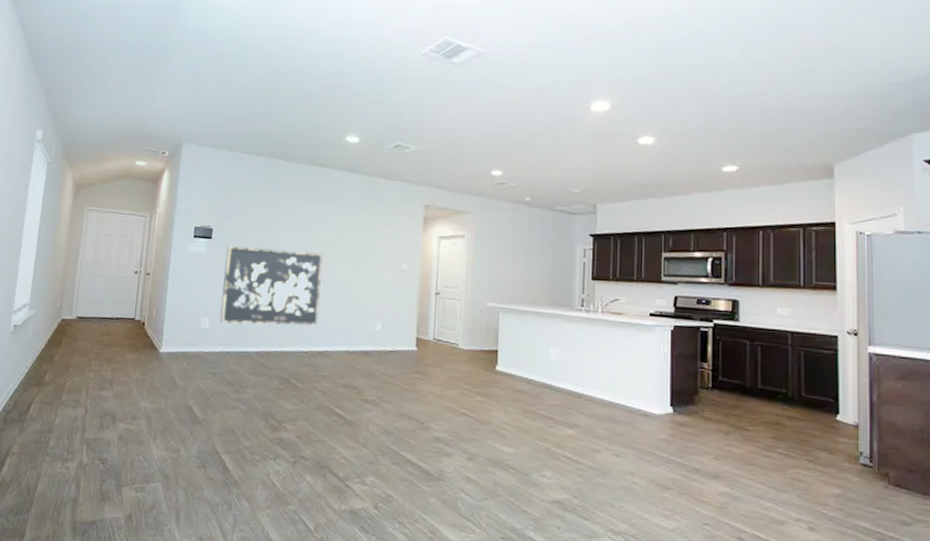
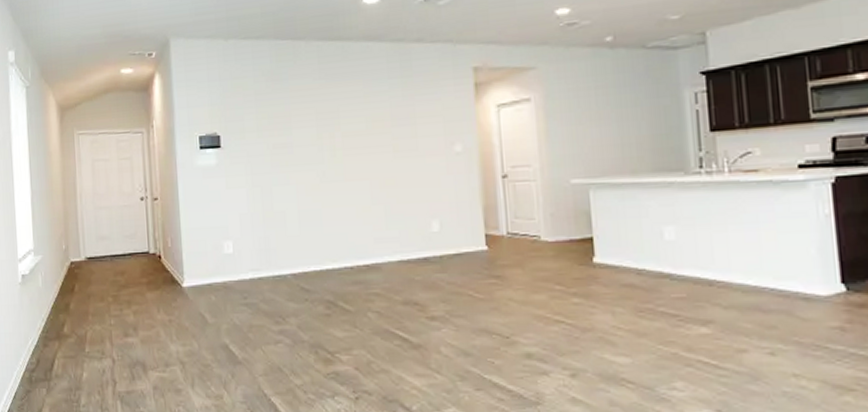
decorative wall panel: present [220,246,324,326] -> none [239,146,361,245]

